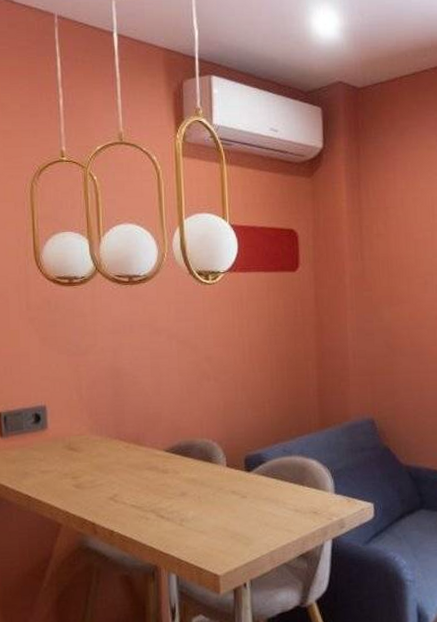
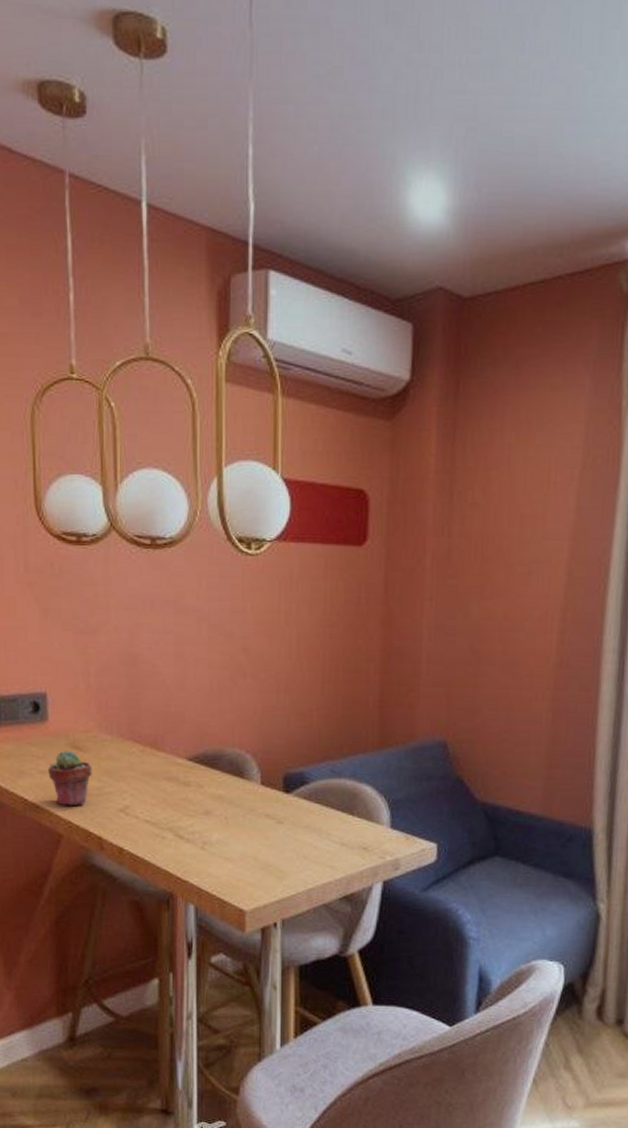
potted succulent: none [48,451,86,499] -> present [48,750,92,807]

